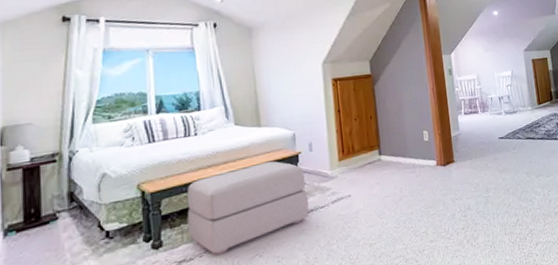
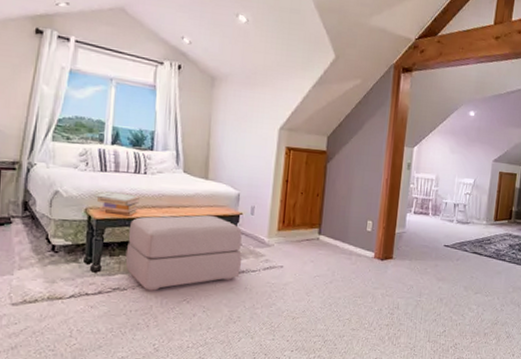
books: none [146,159,194,185] -> present [95,192,139,216]

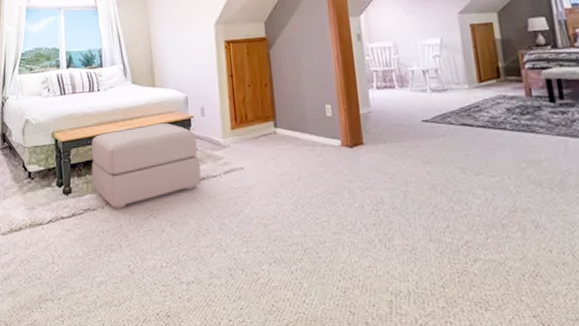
books: present [95,192,139,216] -> none [58,113,97,135]

